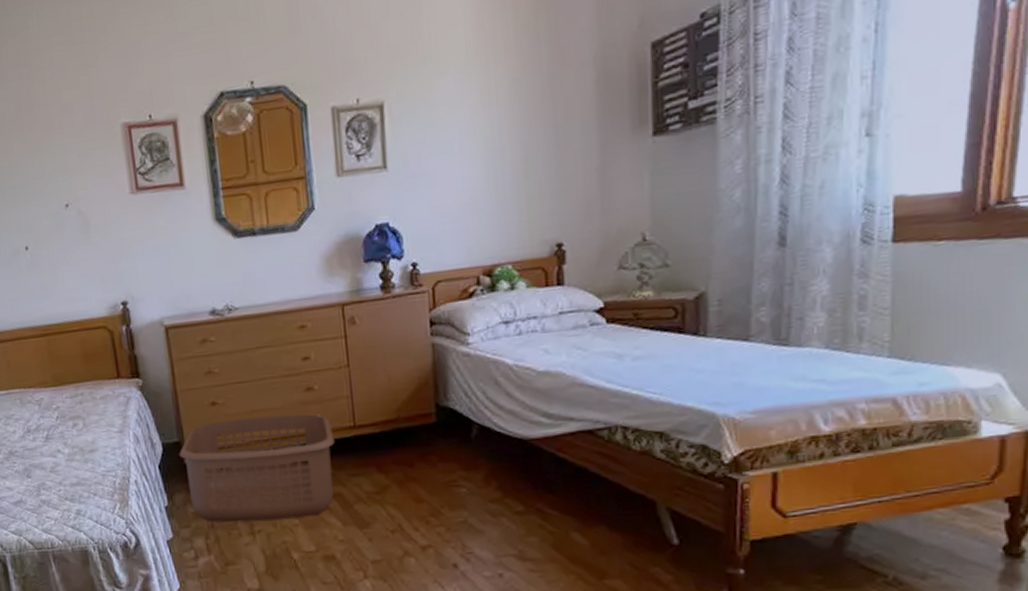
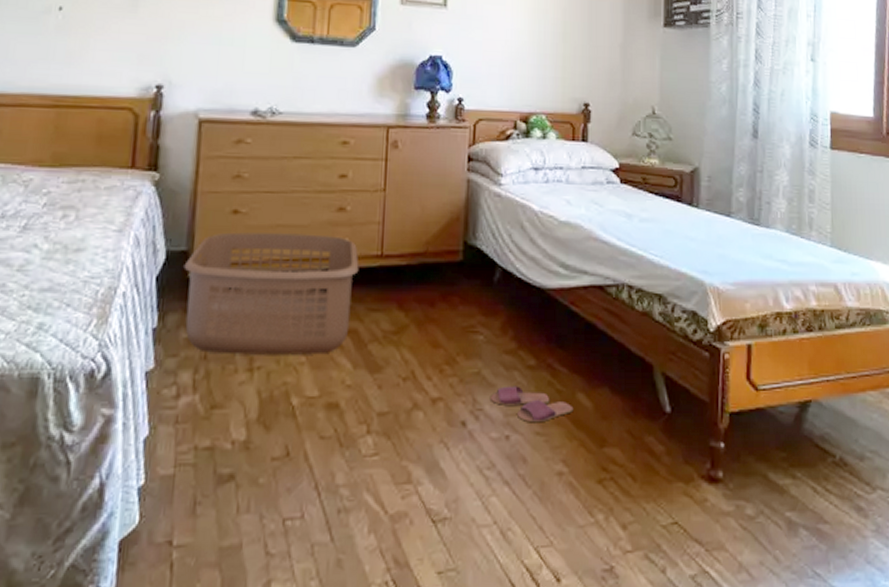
slippers: none [480,530,569,562] -> present [491,386,574,423]

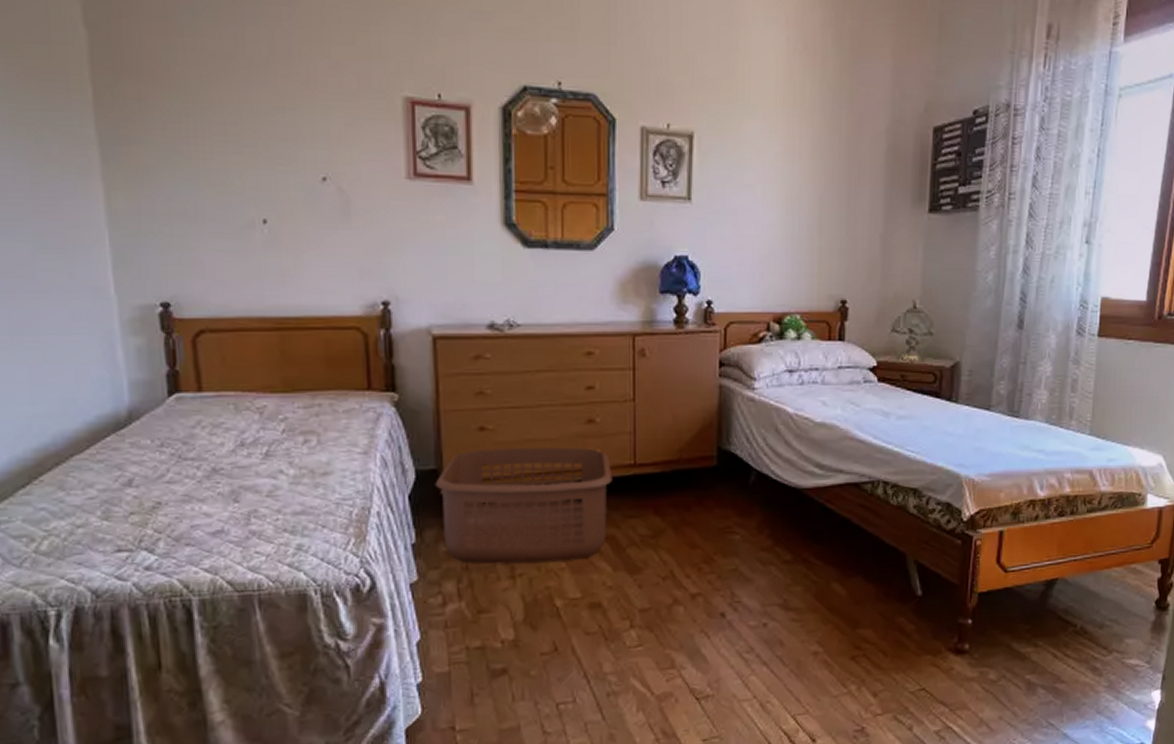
slippers: present [491,386,574,423] -> none [748,579,829,611]

